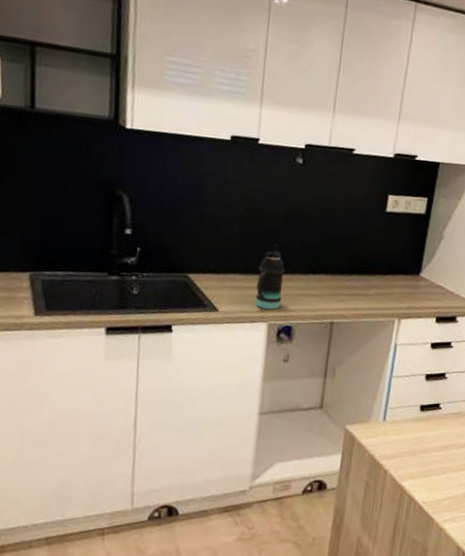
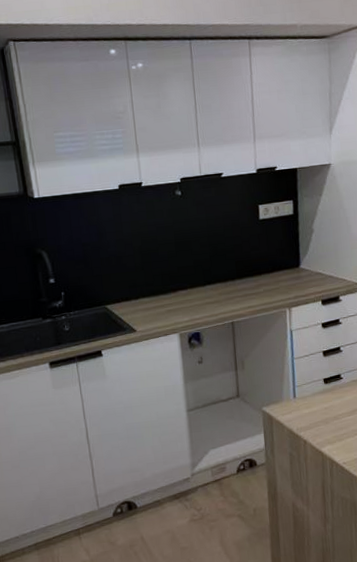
bottle: present [256,243,285,310] -> none [162,265,187,322]

